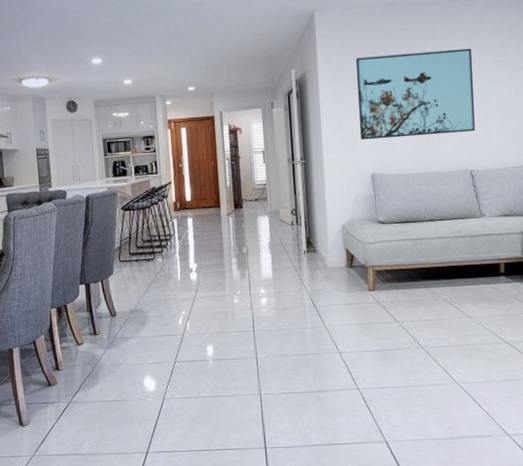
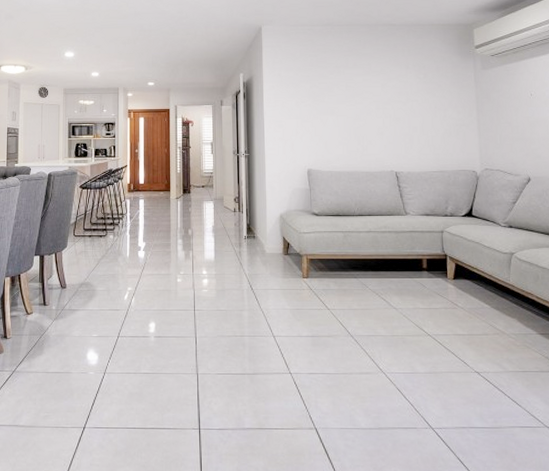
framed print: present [355,48,476,140] -> none [296,65,401,139]

